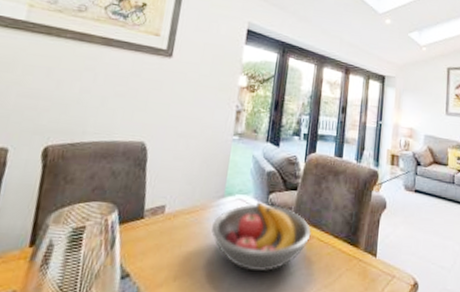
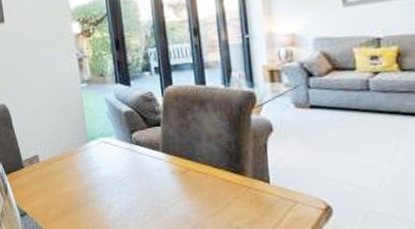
fruit bowl: present [211,202,312,271] -> none [83,142,186,204]

